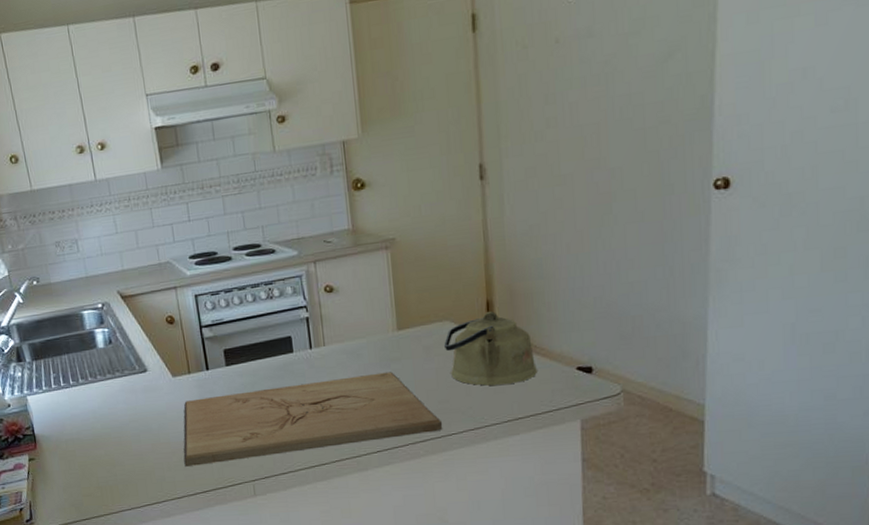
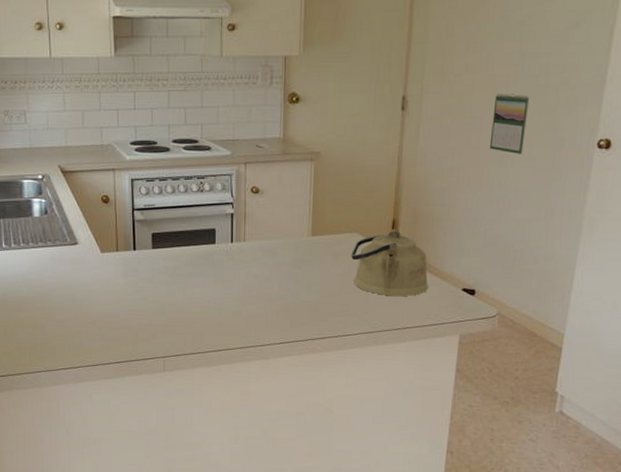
cutting board: present [183,371,442,467] -> none [102,272,340,338]
calendar: none [585,142,627,210] -> present [489,94,530,154]

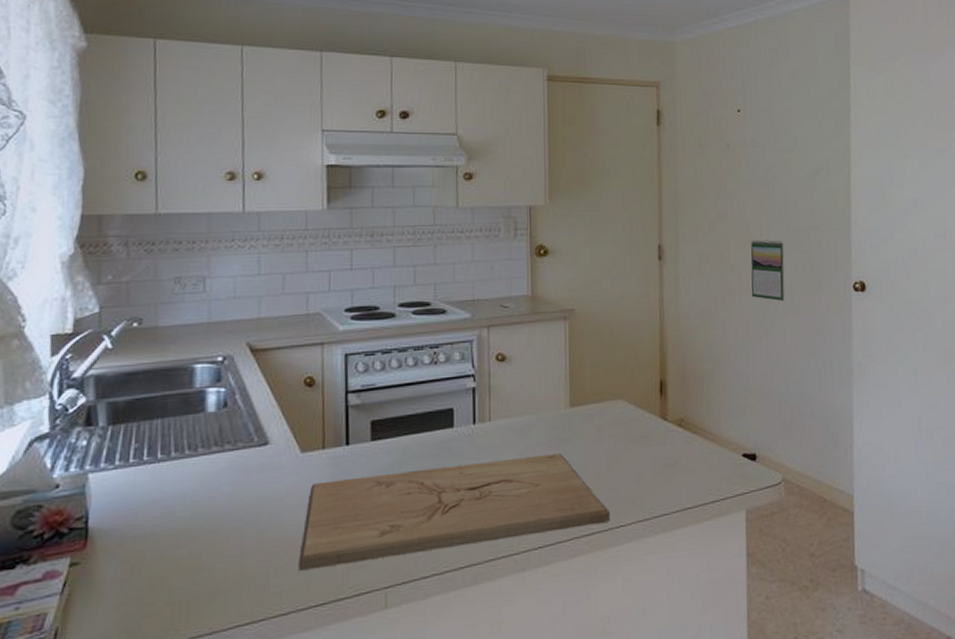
cutting board: none [102,272,340,338] -> present [298,453,610,571]
kettle: present [350,229,429,296] -> none [616,391,707,472]

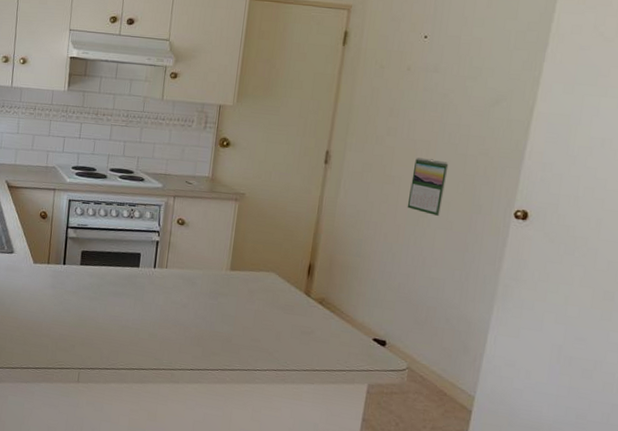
cutting board: present [298,453,610,571] -> none [25,286,250,364]

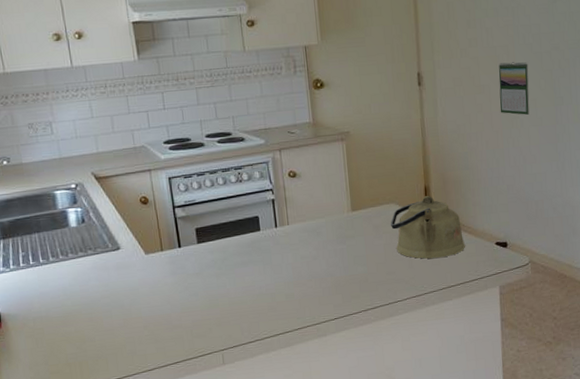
kettle: none [265,272,341,340] -> present [390,195,466,259]

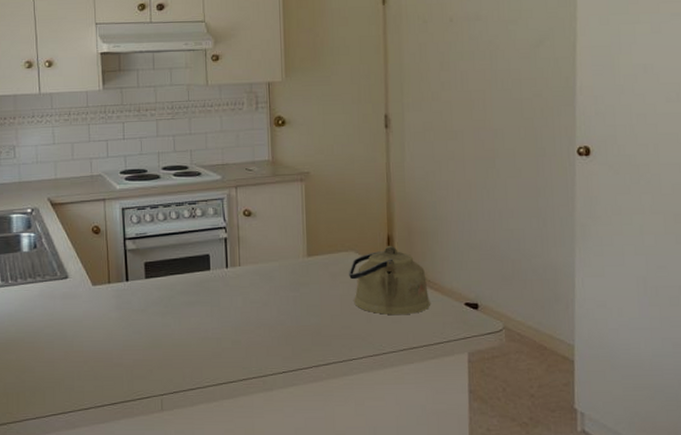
calendar: present [499,62,530,115] -> none [473,108,507,165]

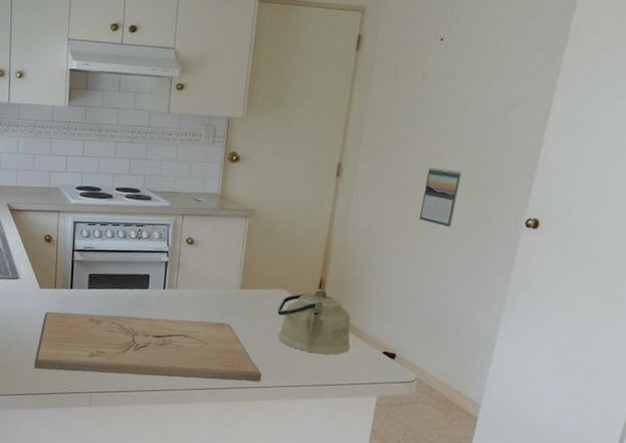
cutting board: none [95,295,344,377] -> present [34,311,261,382]
calendar: none [473,108,507,165] -> present [419,167,462,227]

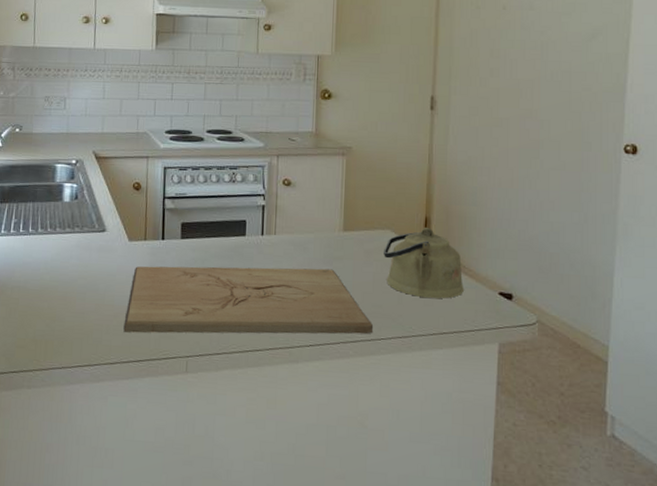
calendar: present [419,167,462,227] -> none [518,97,554,156]

